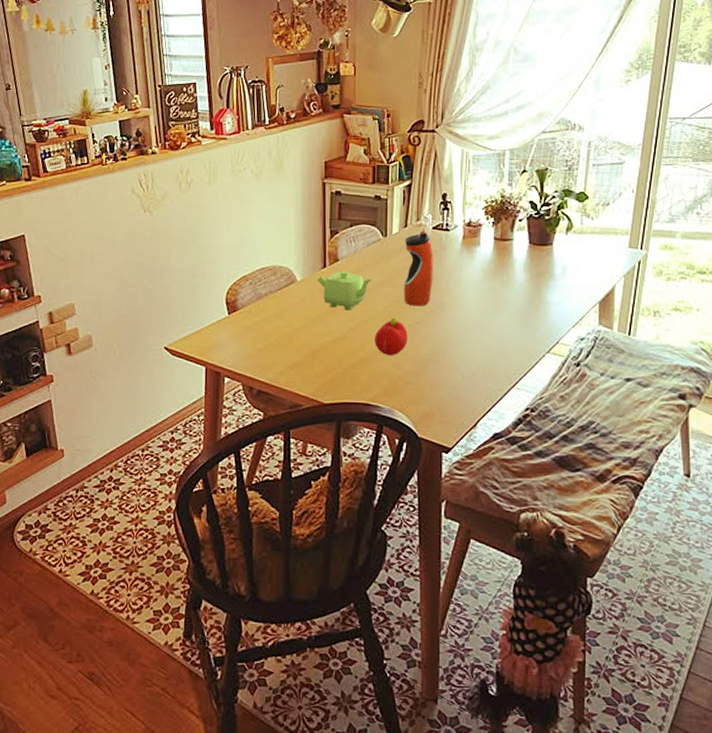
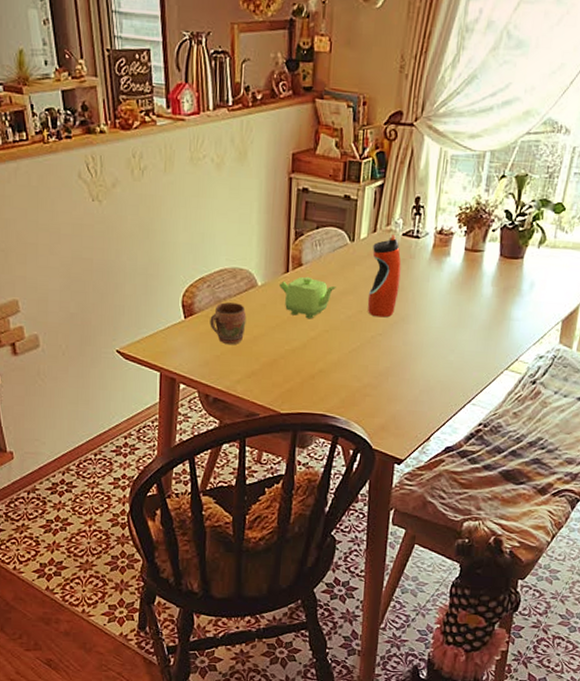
mug: none [252,298,287,338] -> present [210,302,247,345]
fruit: present [375,317,408,355] -> none [335,328,369,367]

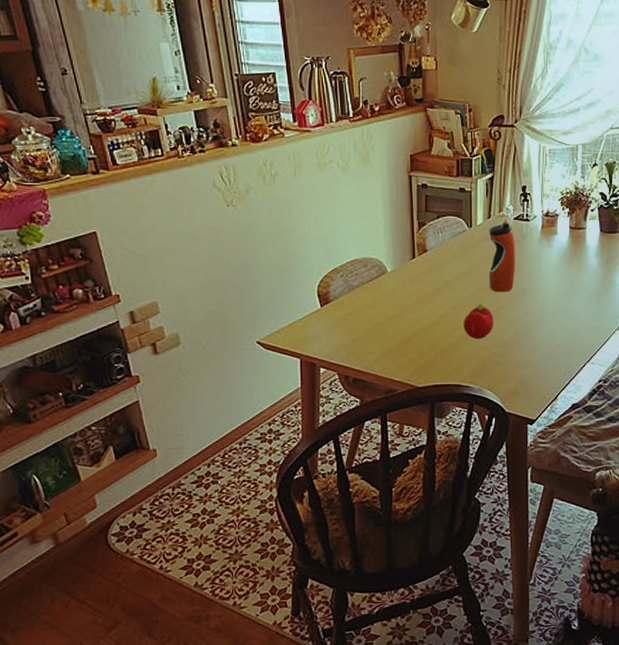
mug: present [210,302,247,345] -> none [345,289,379,328]
teapot: present [279,276,338,319] -> none [408,261,461,299]
fruit: none [335,328,369,367] -> present [464,303,494,339]

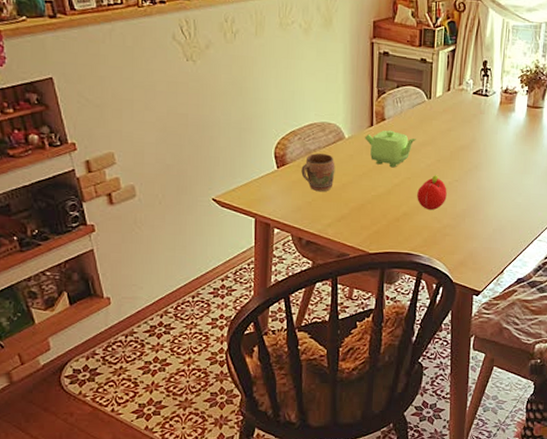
mug: none [345,289,379,328] -> present [301,153,335,192]
teapot: none [408,261,461,299] -> present [365,130,417,168]
water bottle: present [488,219,516,292] -> none [444,92,473,166]

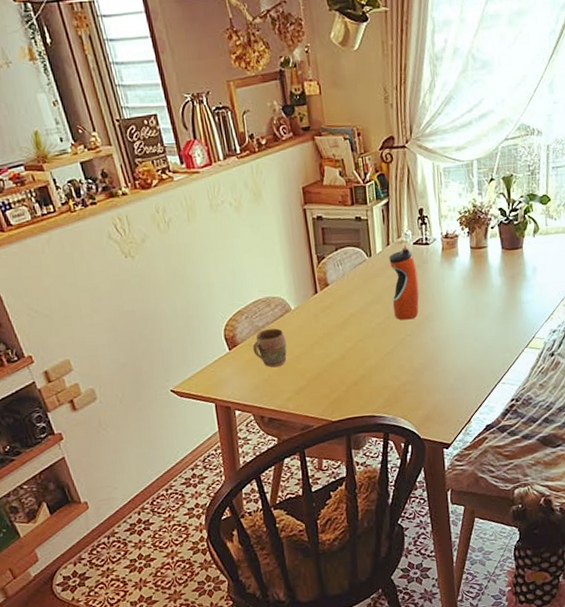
teapot: present [365,130,417,168] -> none [311,294,364,332]
fruit: present [417,175,447,210] -> none [371,333,402,369]
water bottle: none [444,92,473,166] -> present [389,244,420,321]

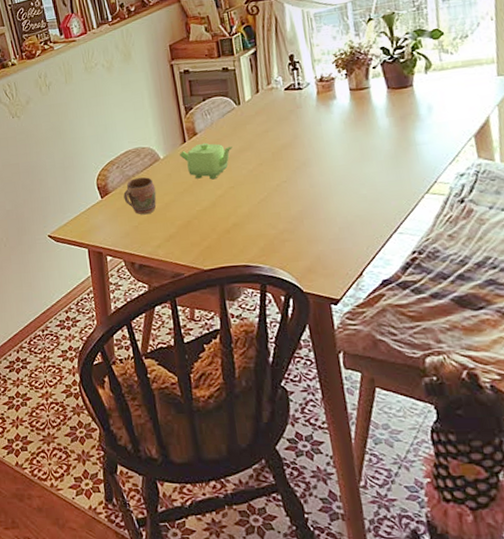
teapot: none [311,294,364,332] -> present [180,142,234,180]
water bottle: present [389,244,420,321] -> none [259,90,294,167]

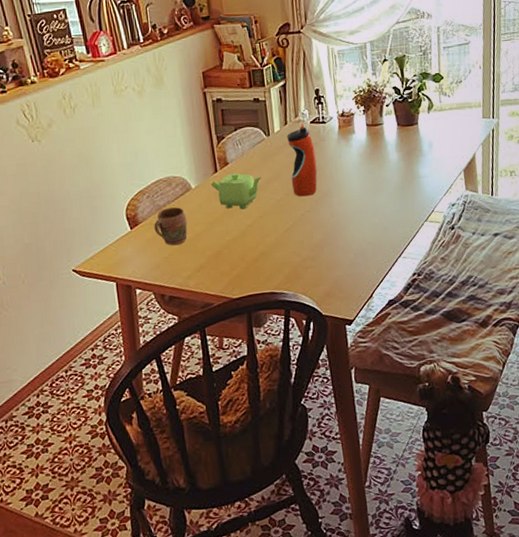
water bottle: none [259,90,294,167] -> present [287,123,318,197]

